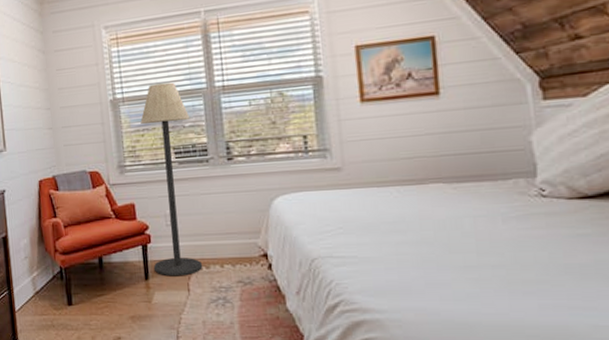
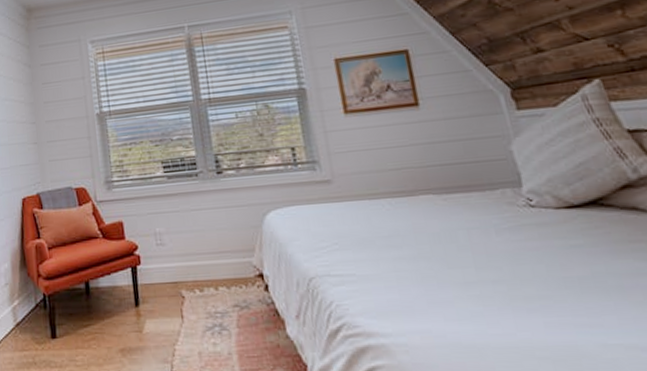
floor lamp: present [140,82,203,276] -> none [127,95,197,302]

